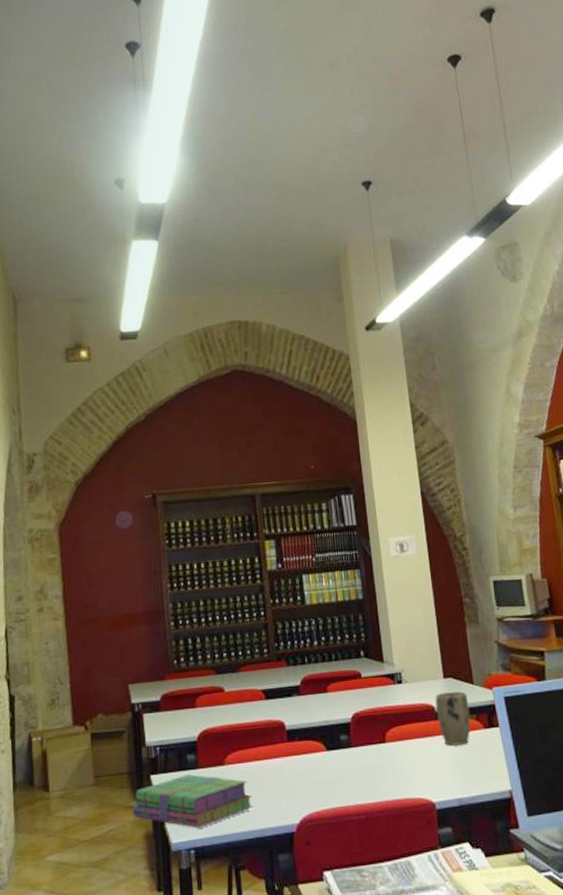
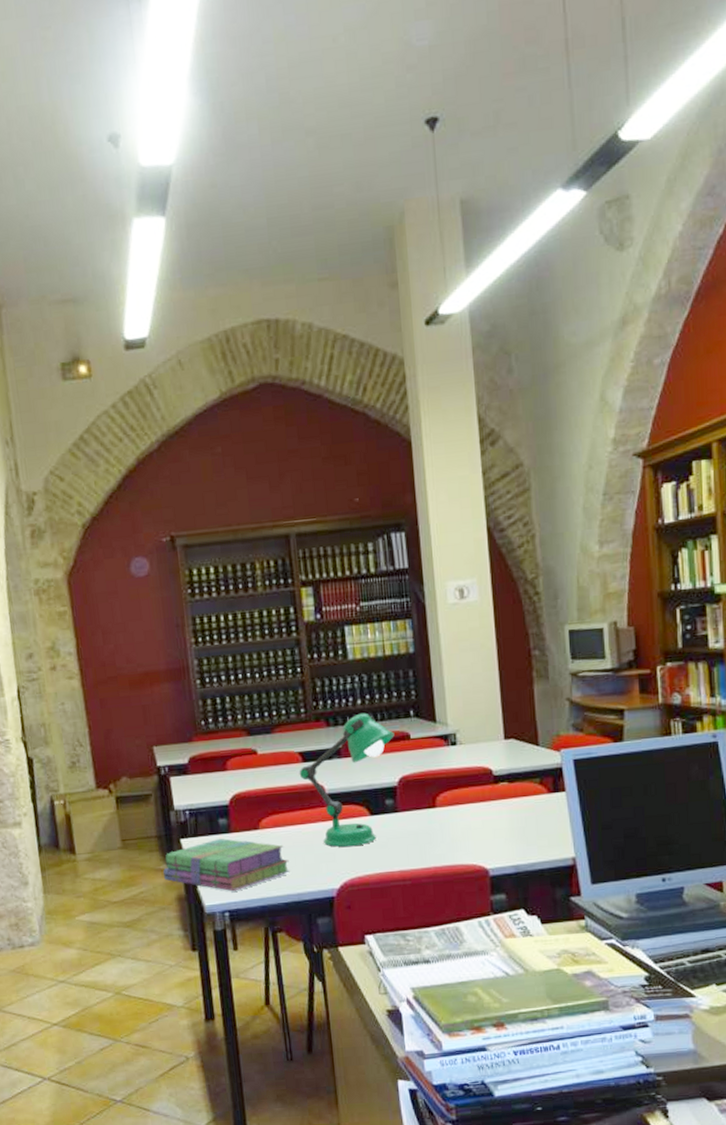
desk lamp: none [262,653,347,782] -> present [299,712,394,847]
plant pot: present [435,691,471,746] -> none [493,753,533,811]

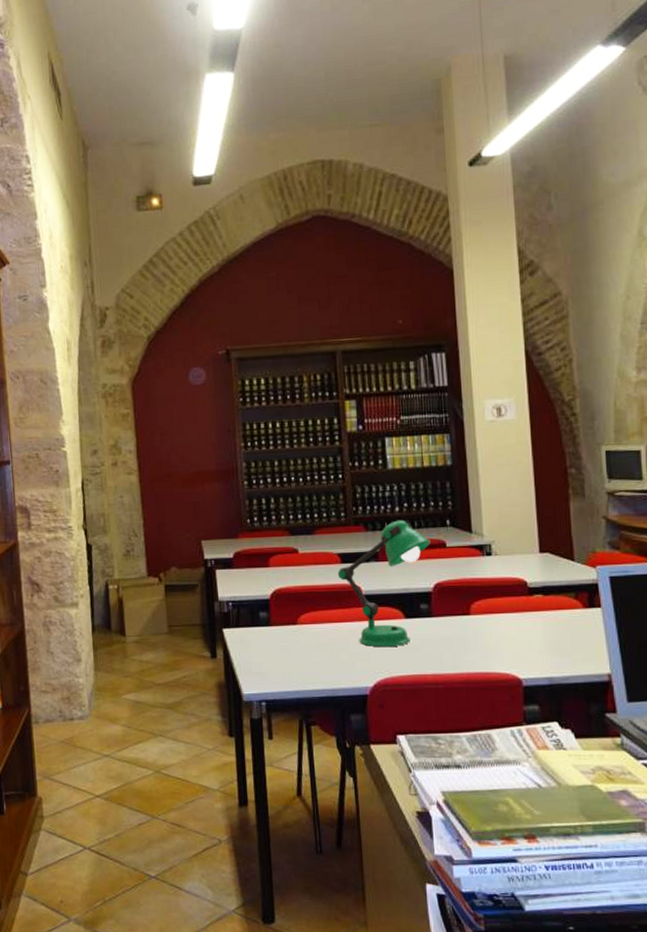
stack of books: present [162,838,290,892] -> none [205,631,326,682]

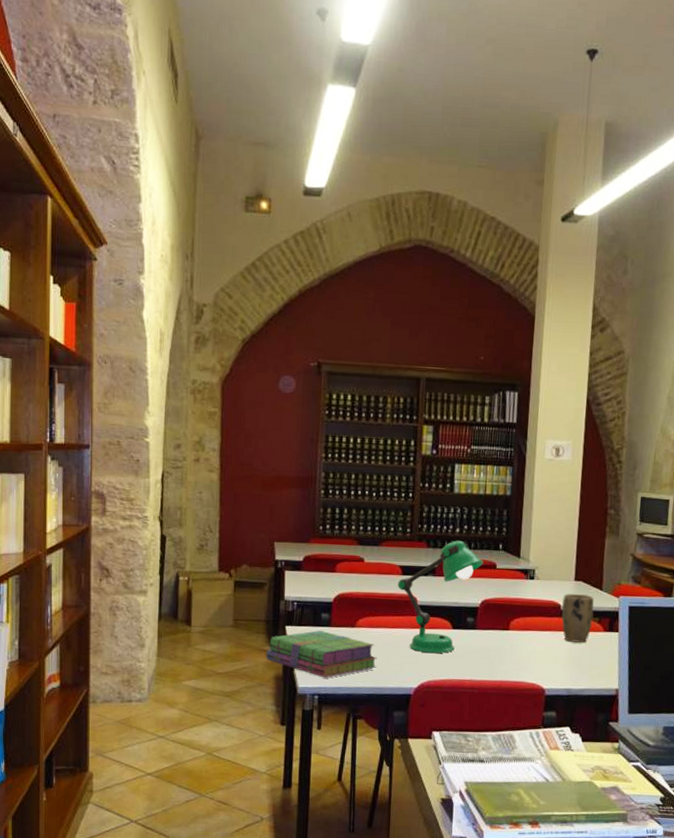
stack of books: none [205,631,326,682] -> present [265,630,377,678]
plant pot: none [528,568,568,623] -> present [561,594,594,643]

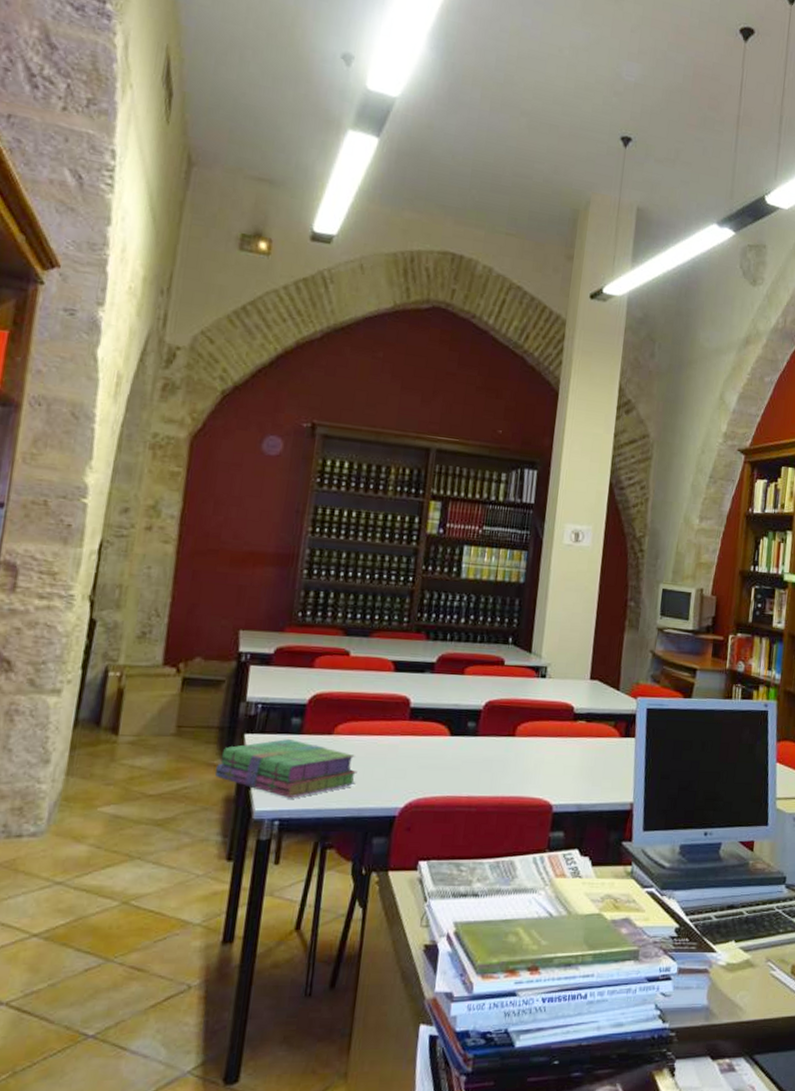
desk lamp: present [397,540,483,653] -> none [388,632,490,765]
plant pot: present [561,594,594,643] -> none [574,694,610,750]

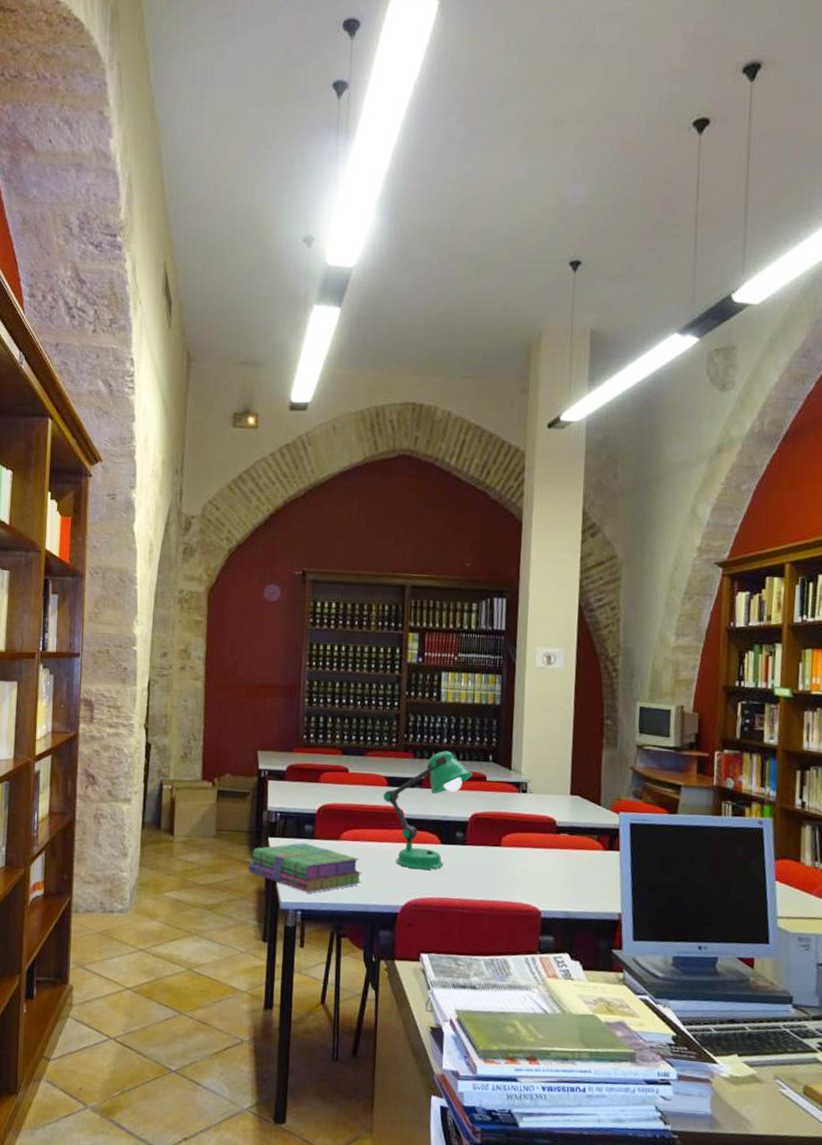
desk lamp: none [388,632,490,765] -> present [383,751,473,870]

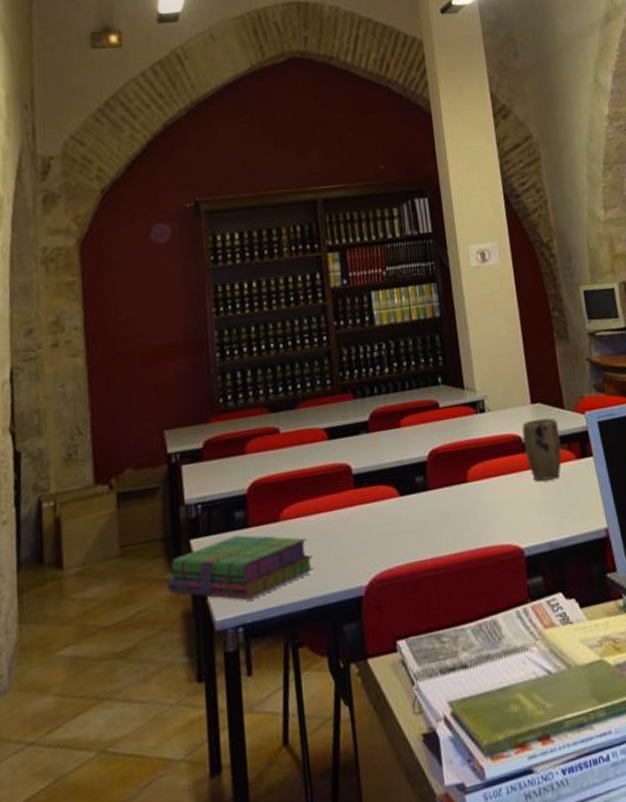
desk lamp: present [383,751,473,870] -> none [324,381,423,536]
plant pot: none [556,809,592,862] -> present [522,418,562,481]

